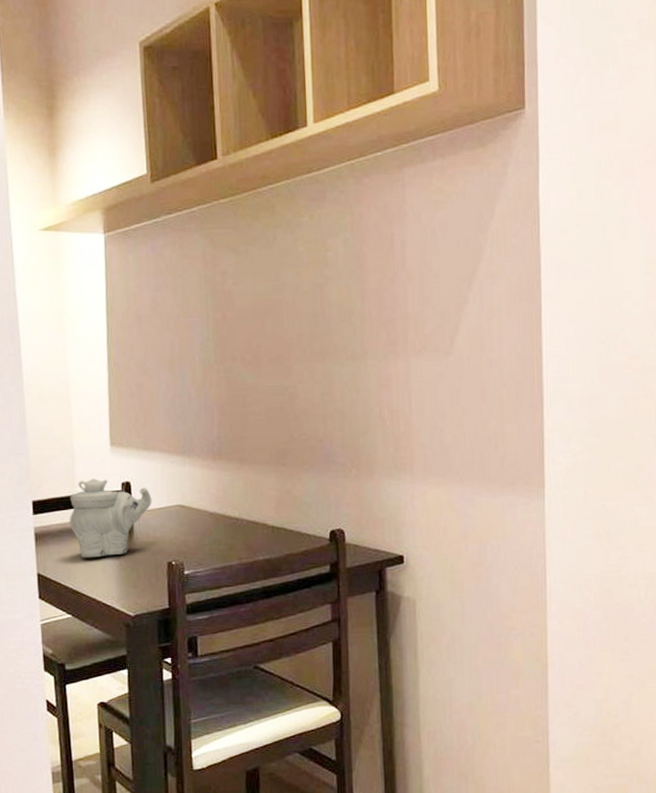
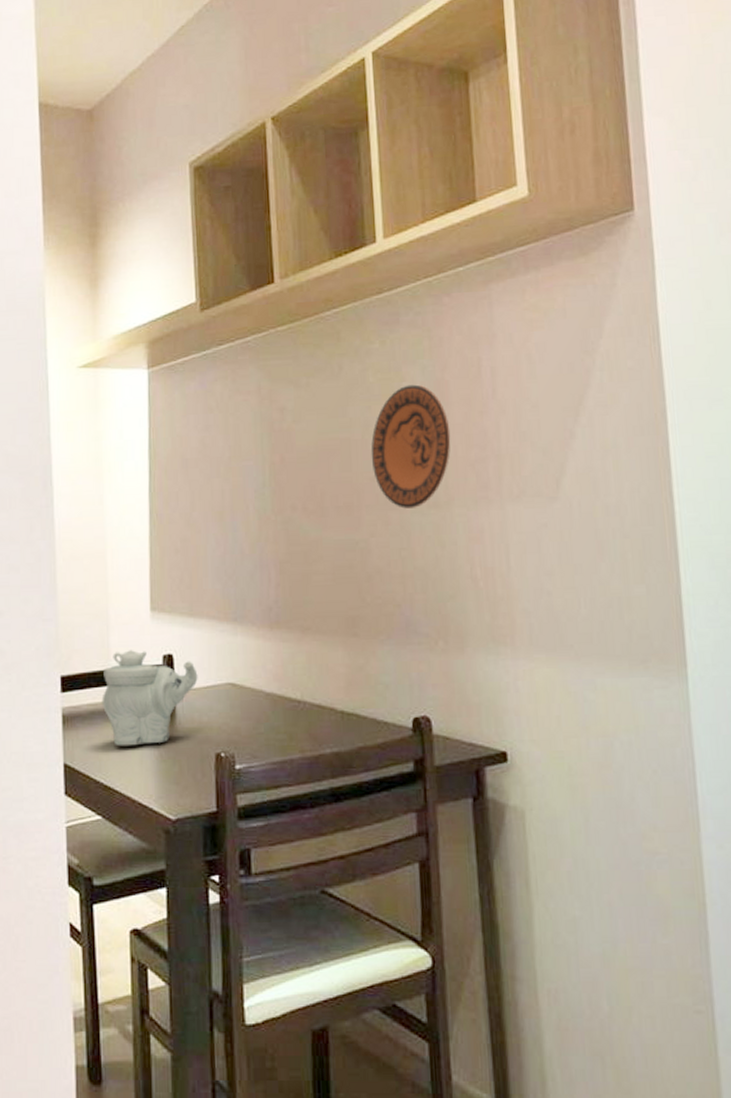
decorative plate: none [299,254,367,360] -> present [371,384,451,509]

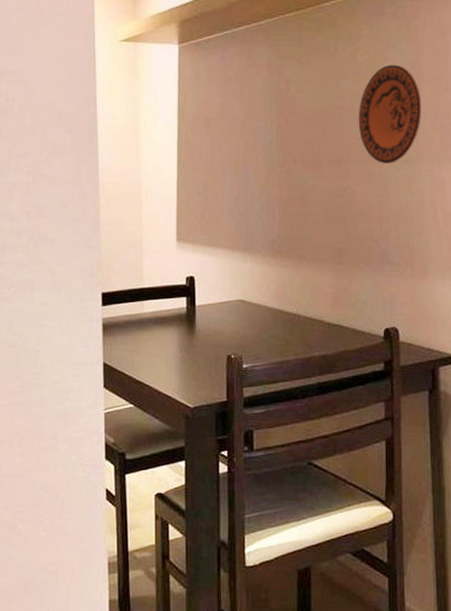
teapot: present [101,650,198,746] -> none [135,272,214,349]

